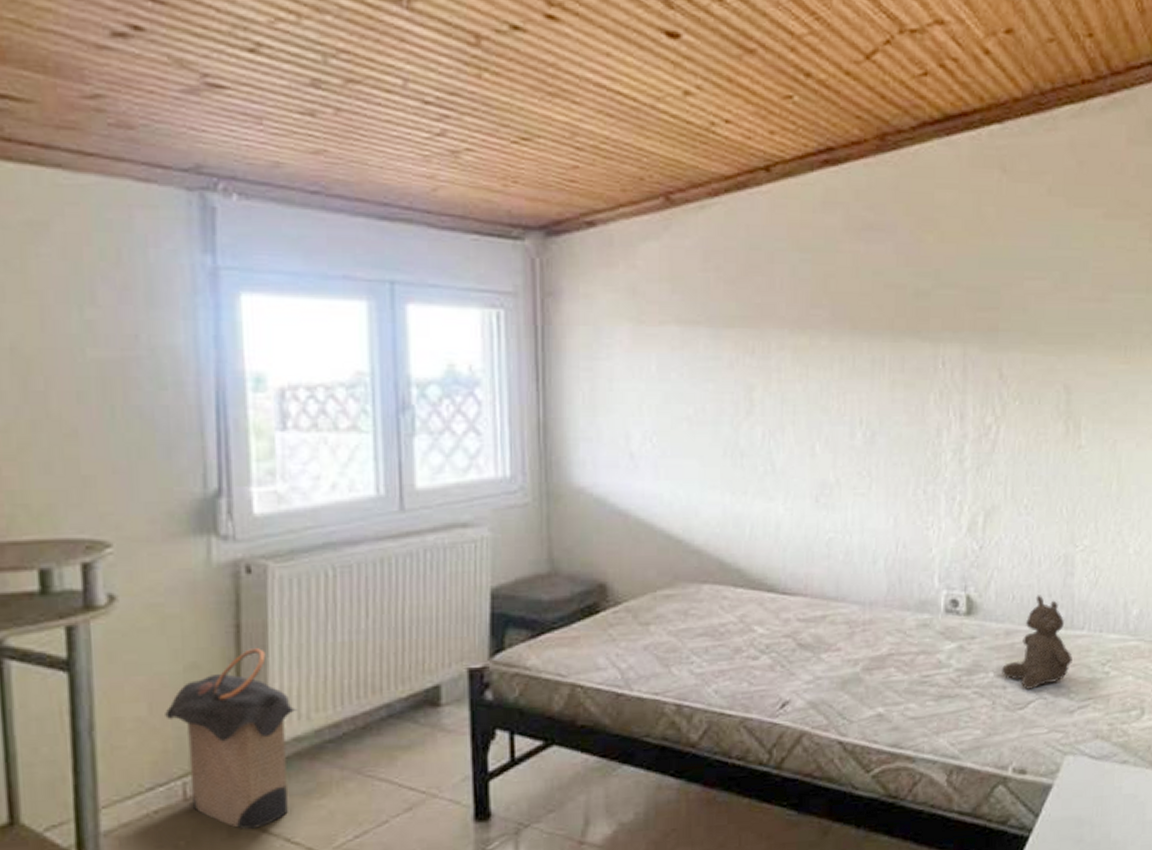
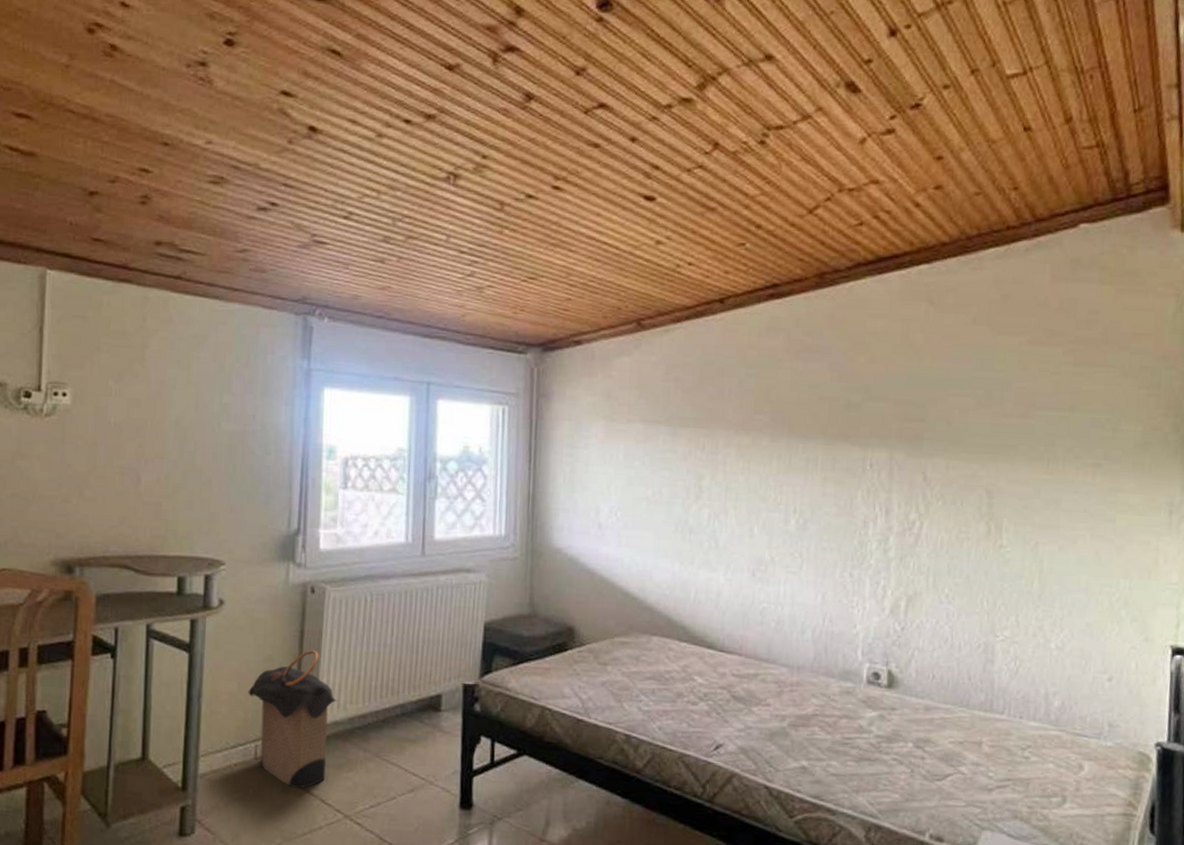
teddy bear: present [1002,595,1073,691] -> none [921,677,992,765]

